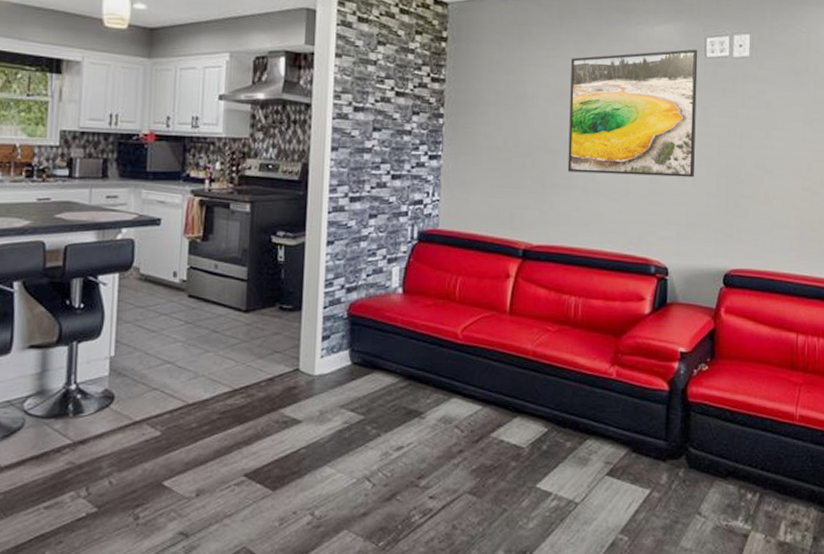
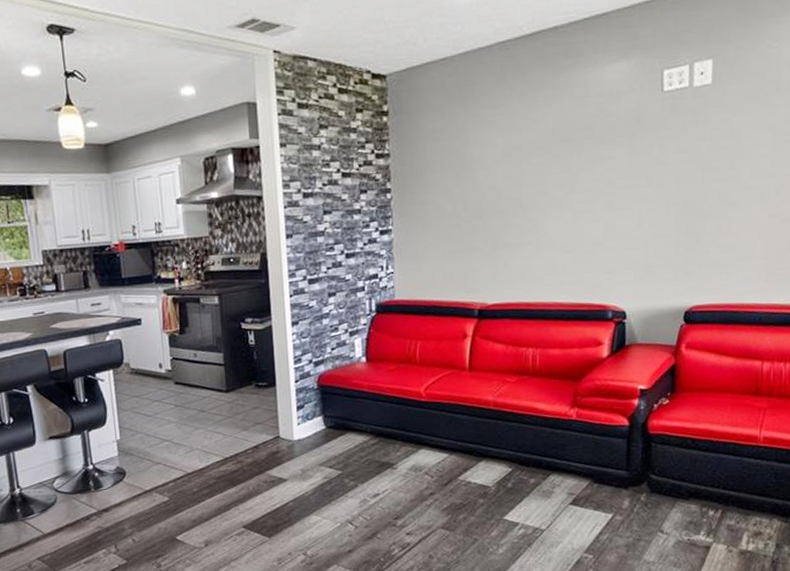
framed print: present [567,49,698,178] -> none [518,84,654,230]

